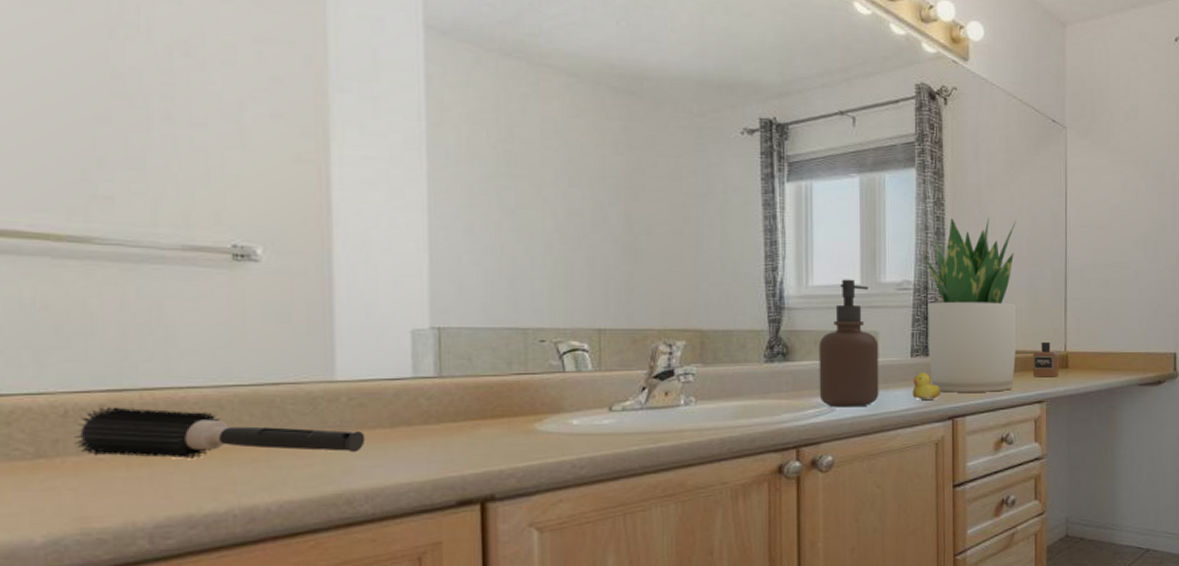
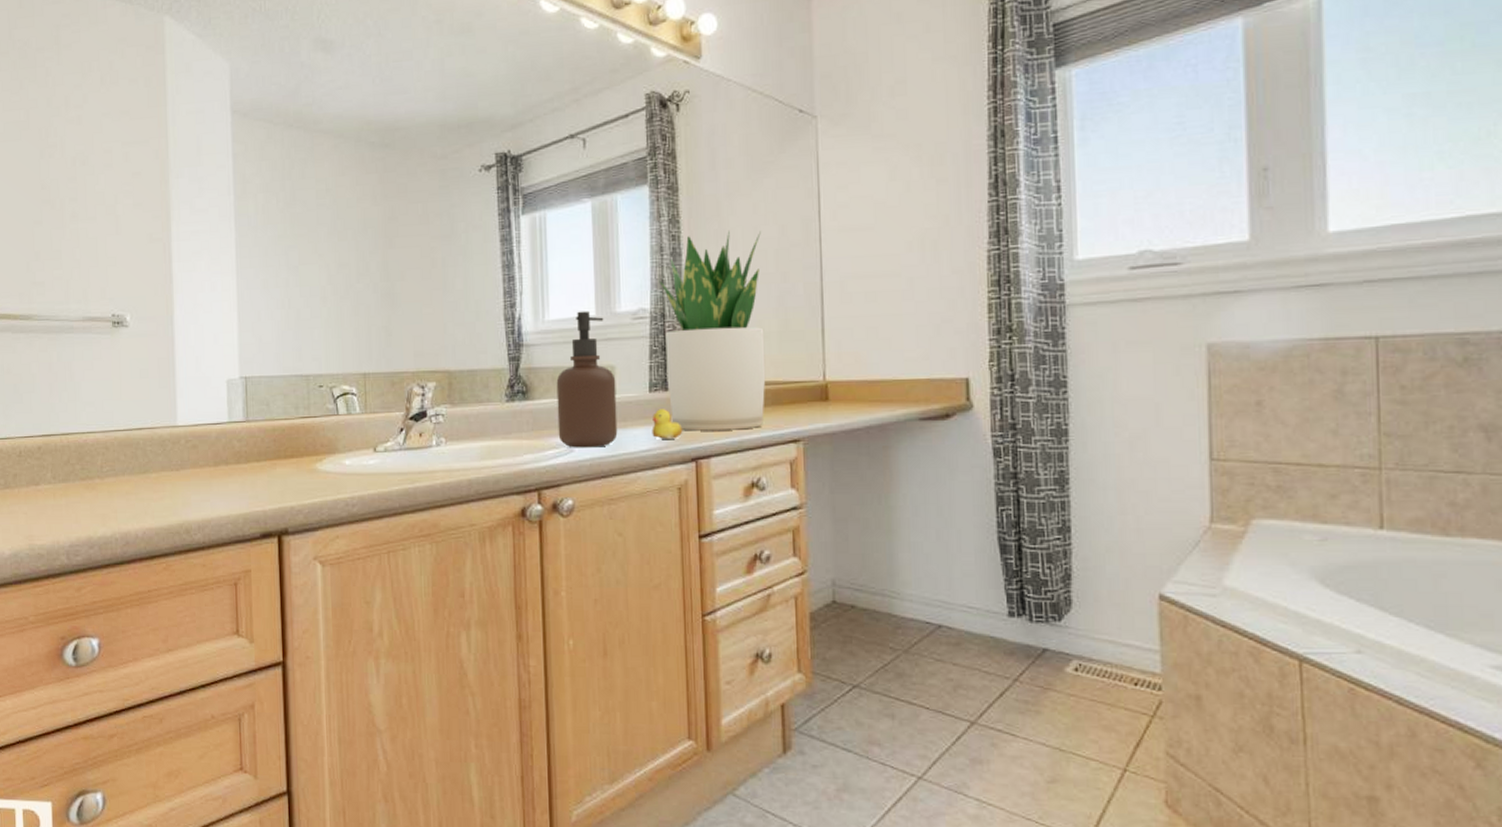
hairbrush: present [74,407,365,460] -> none [25,448,198,492]
perfume: present [1033,341,1059,378] -> none [786,369,818,412]

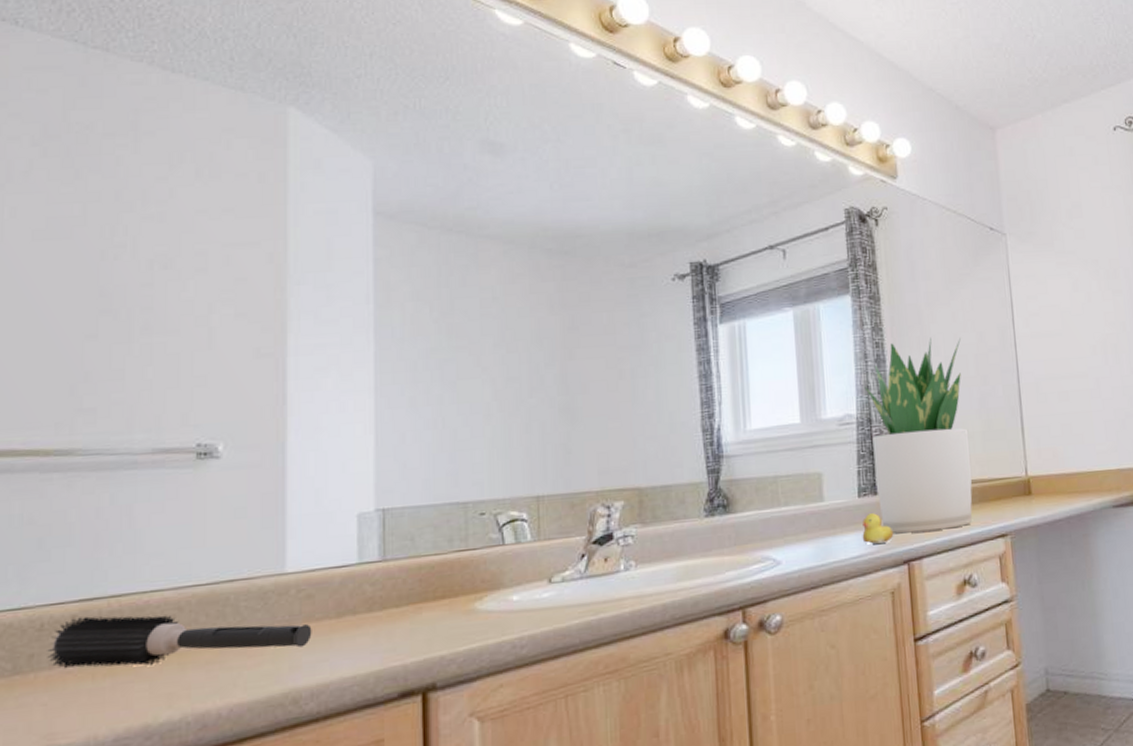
hairbrush: none [25,448,198,492] -> present [47,614,312,669]
soap dispenser: present [556,310,618,448] -> none [760,418,827,561]

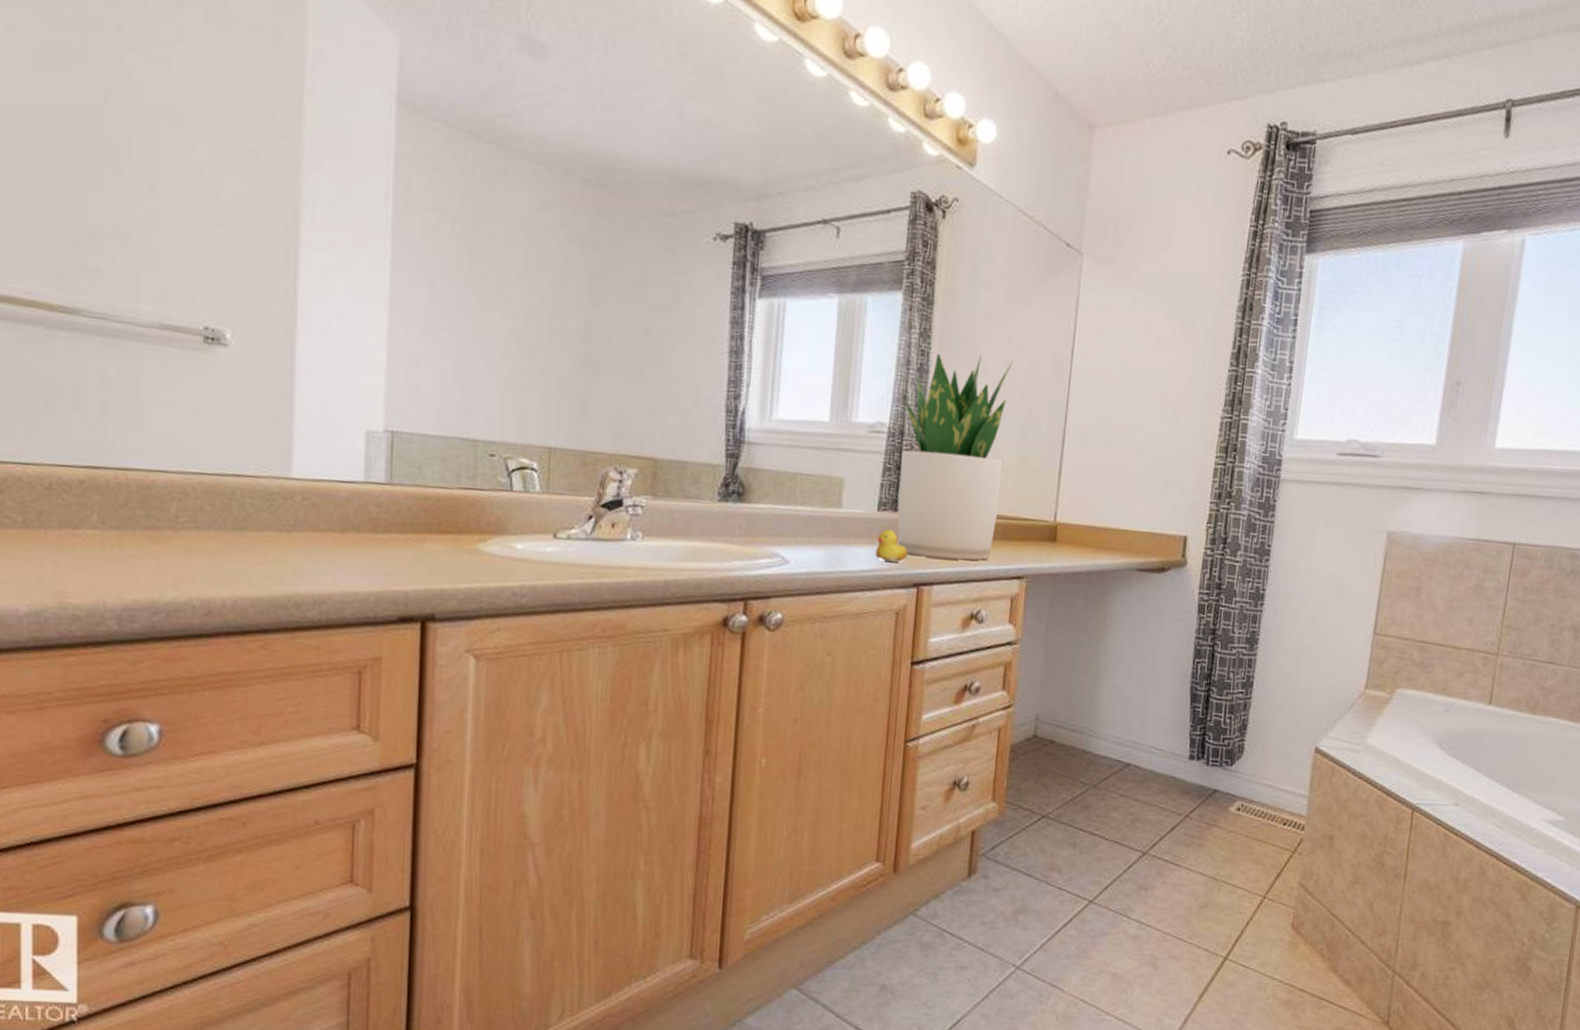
hairbrush: present [47,614,312,669] -> none [56,483,316,555]

